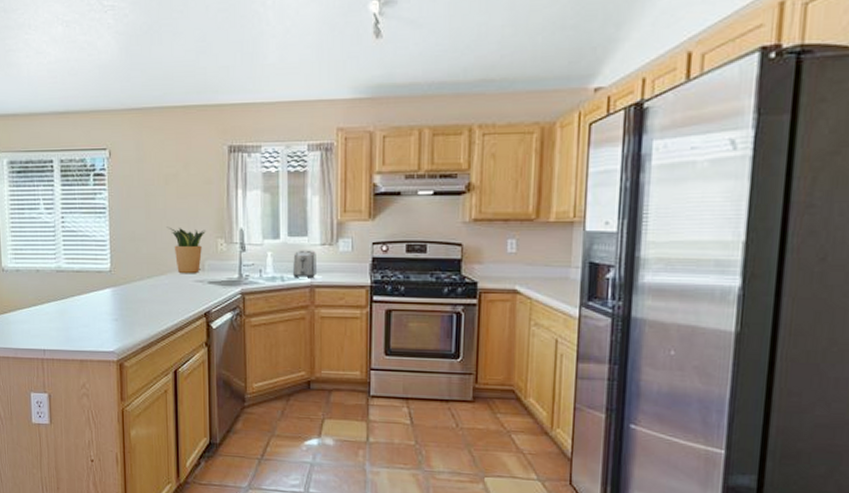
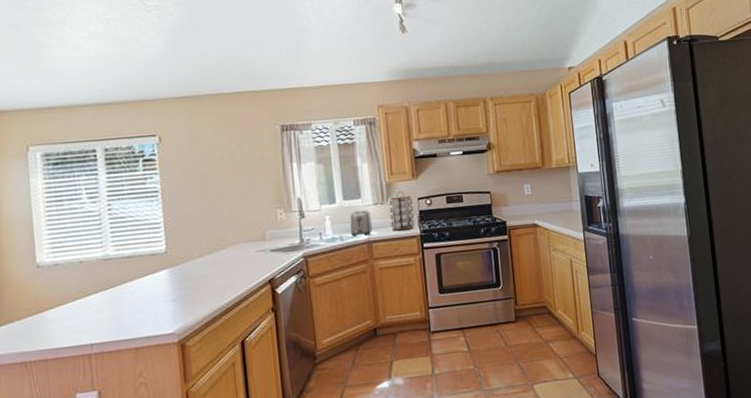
potted plant: present [167,227,206,274] -> none [224,202,264,246]
spice rack: none [338,232,366,278] -> present [389,191,415,231]

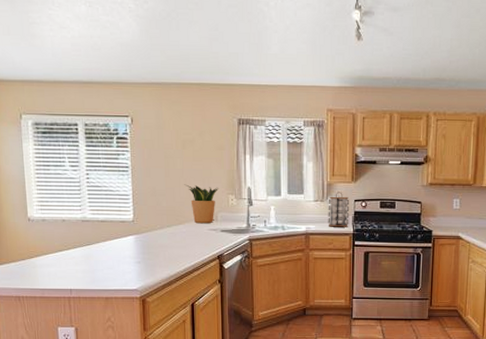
potted plant: none [224,202,264,246] -> present [184,184,218,224]
toaster: present [350,210,373,237] -> none [292,205,312,228]

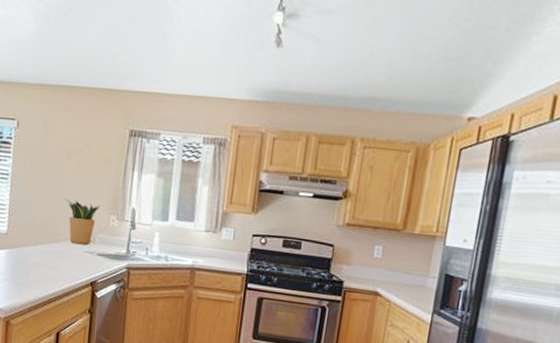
spice rack: present [328,192,350,227] -> none [218,223,247,266]

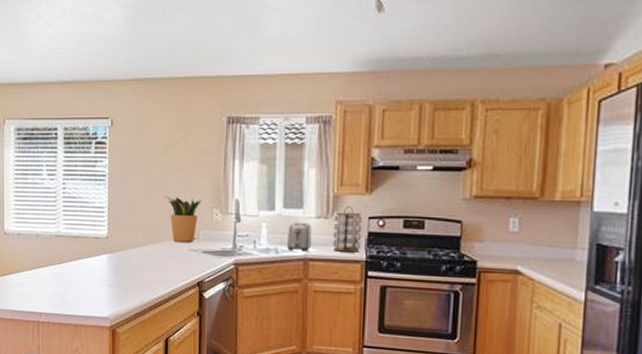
toaster: none [177,234,200,262] -> present [287,222,312,252]
spice rack: none [218,223,247,266] -> present [333,206,363,253]

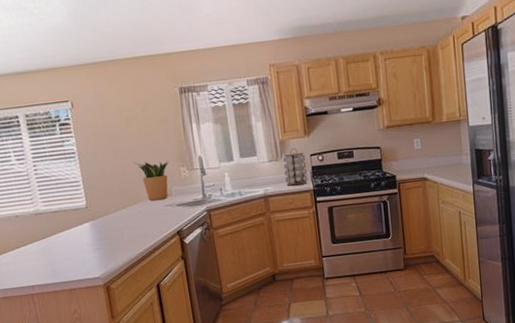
toaster: present [287,222,312,252] -> none [247,166,269,192]

